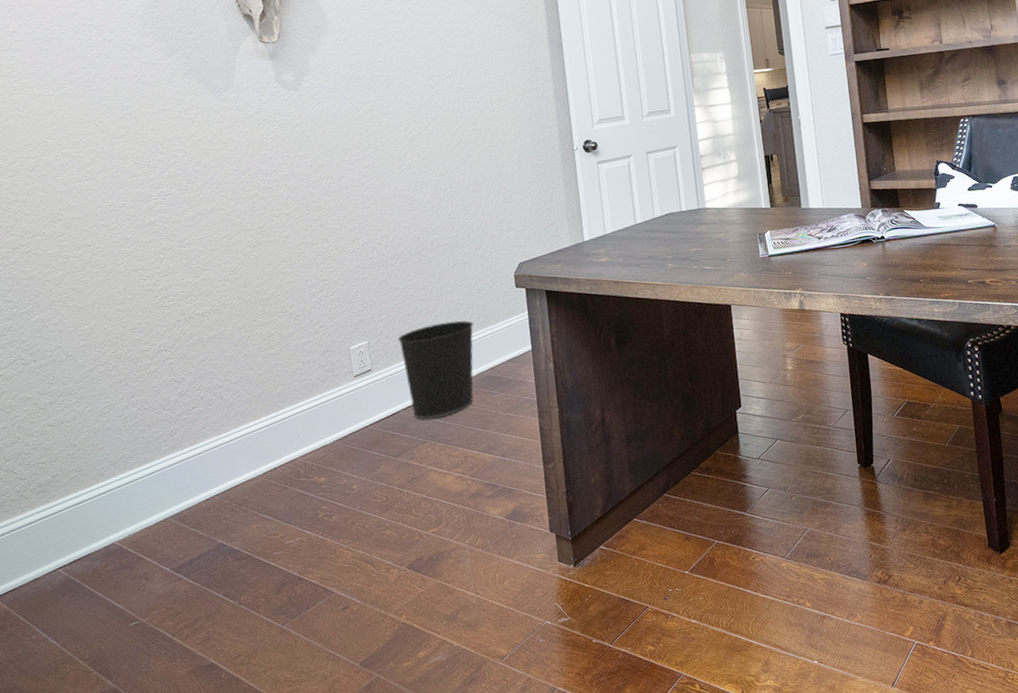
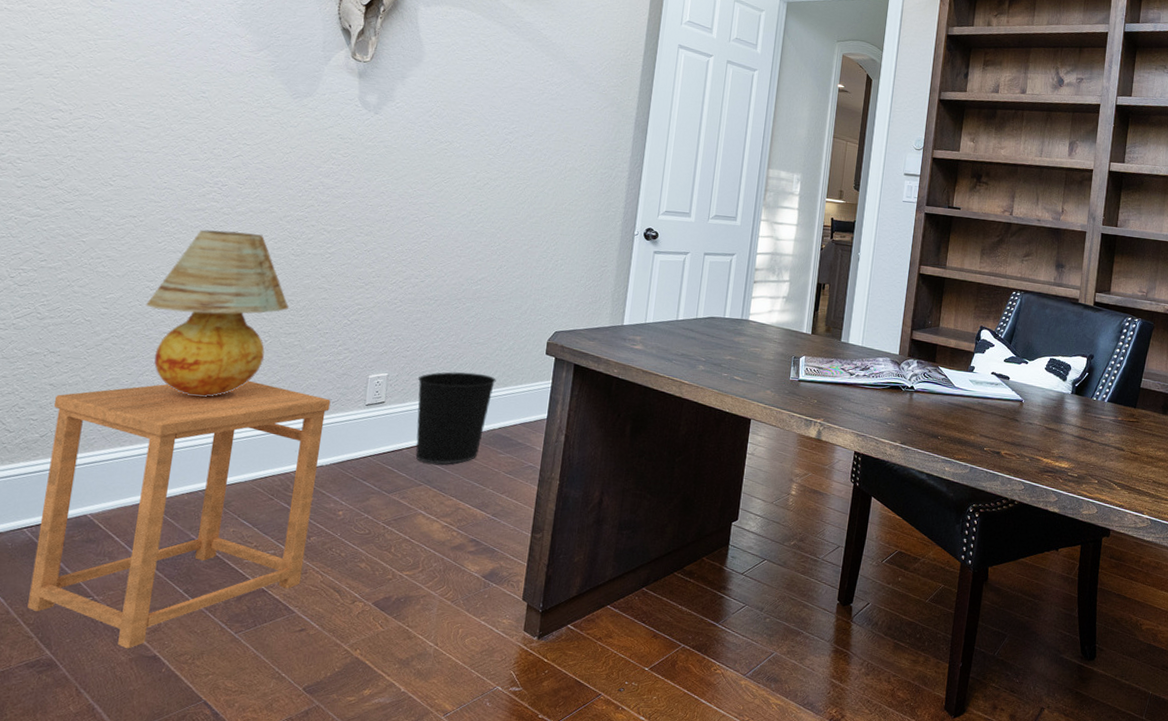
side table: none [57,378,333,663] -> present [27,380,331,649]
table lamp: none [121,234,259,406] -> present [146,229,290,397]

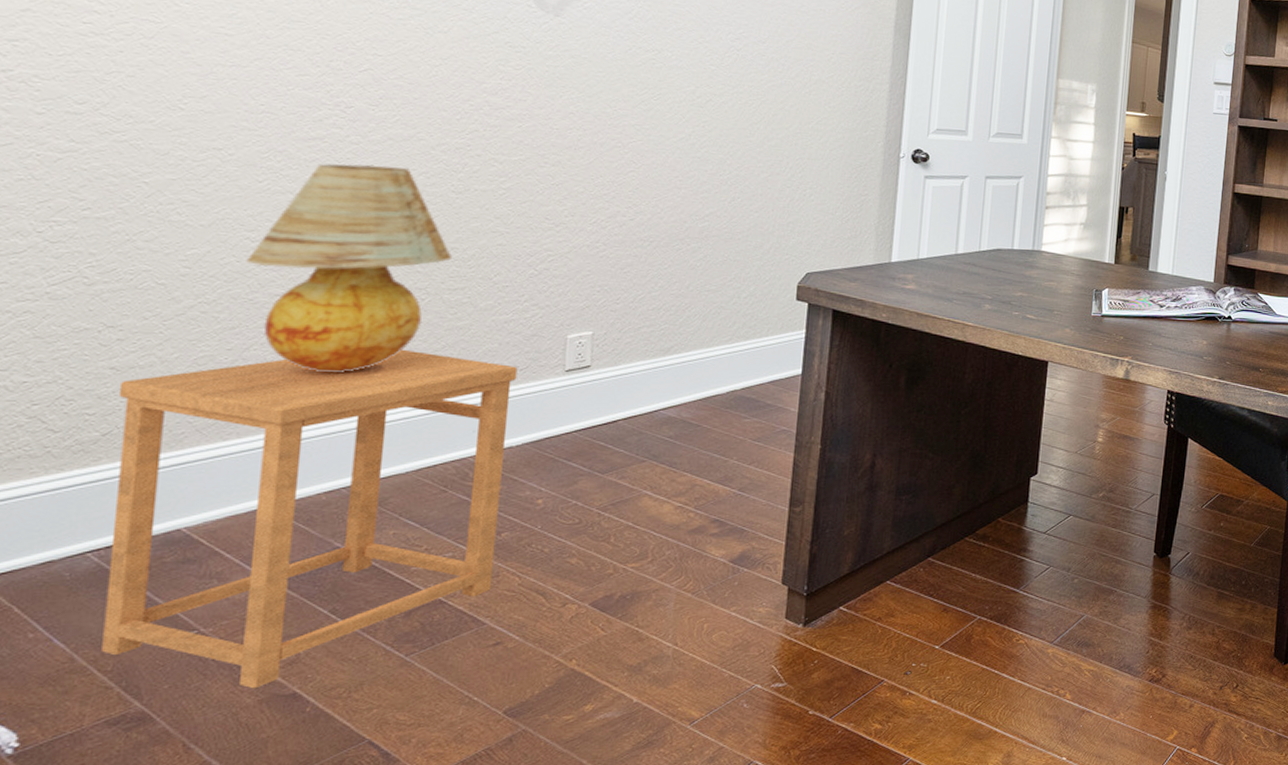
wastebasket: present [415,372,496,465] -> none [632,325,735,436]

